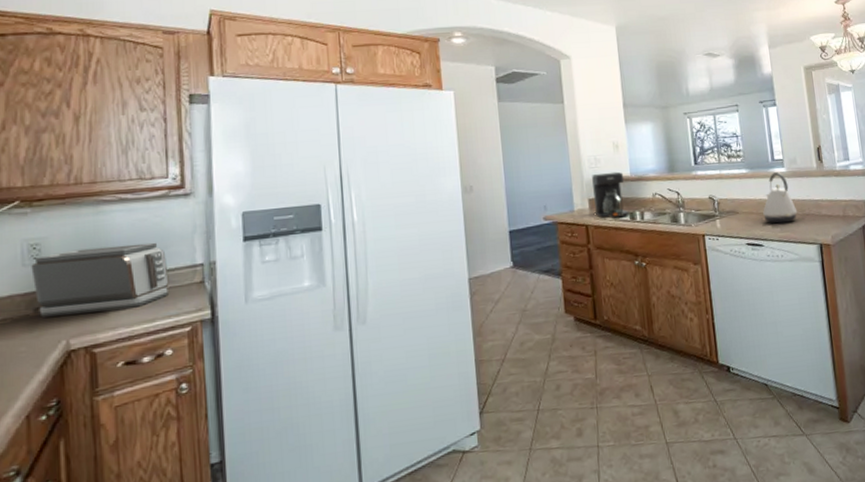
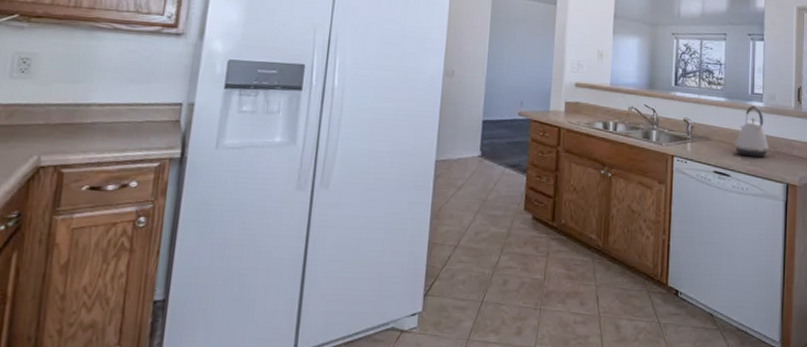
toaster: present [31,242,169,317] -> none [16,69,148,136]
coffee maker: present [592,171,629,220] -> none [569,78,604,126]

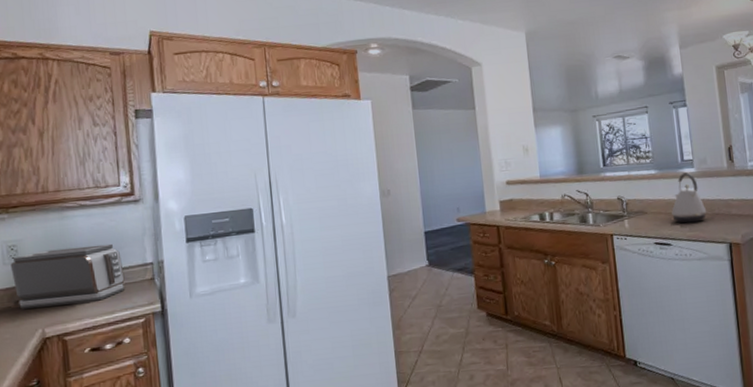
toaster: none [16,69,148,136] -> present [10,243,125,309]

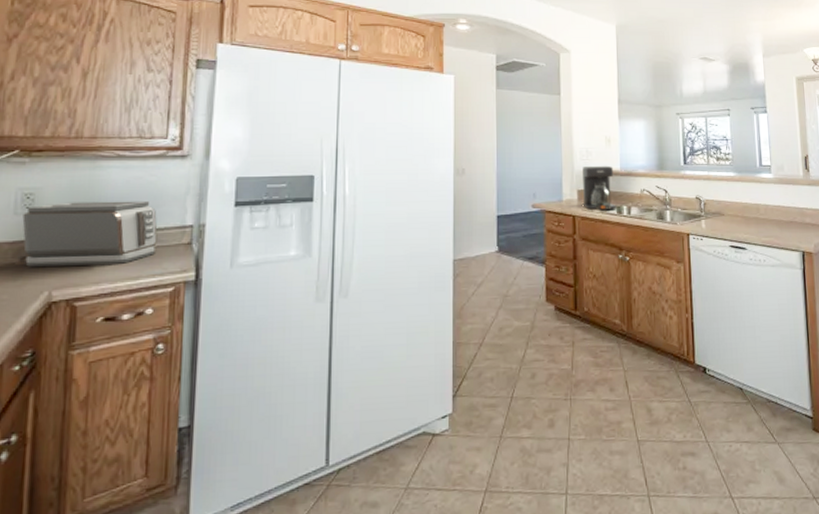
coffee maker: none [503,174,539,221] -> present [582,165,617,211]
kettle: present [671,172,707,224] -> none [748,178,782,228]

